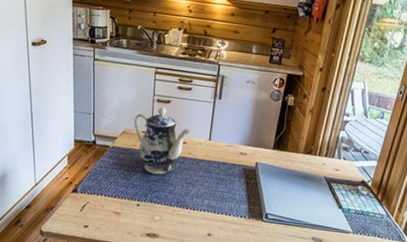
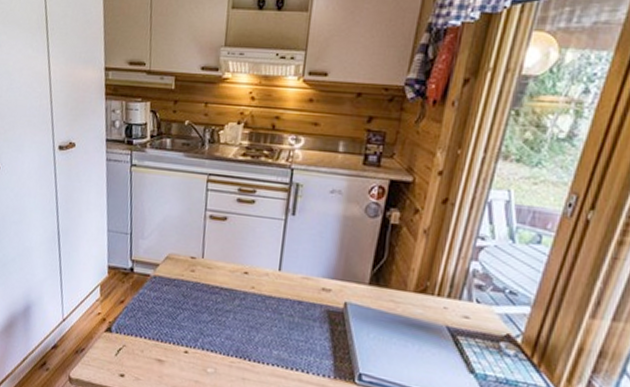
teapot: present [134,106,190,175] -> none [181,225,253,314]

